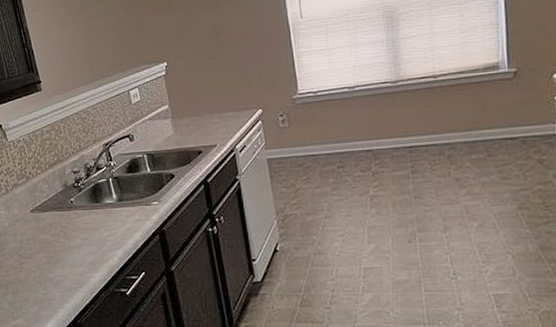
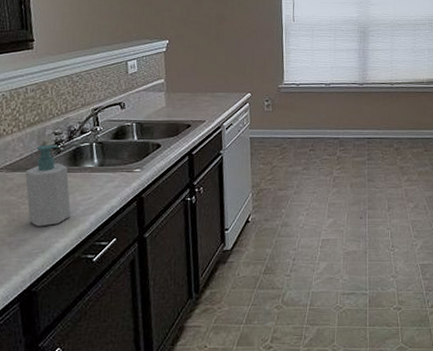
soap bottle: none [54,182,100,263] -> present [25,144,71,227]

